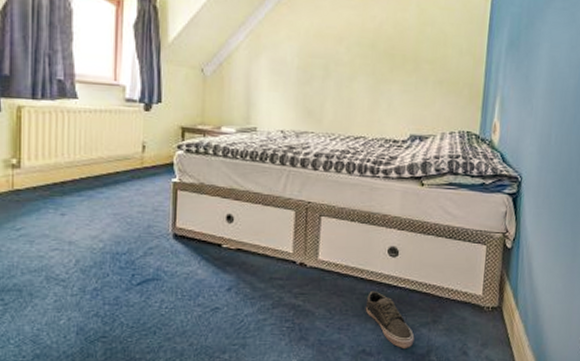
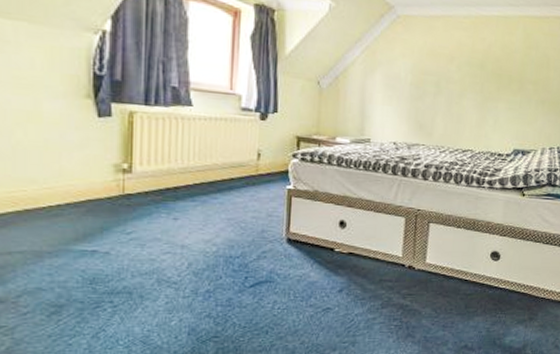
shoe: present [366,290,415,349] -> none [469,291,513,344]

